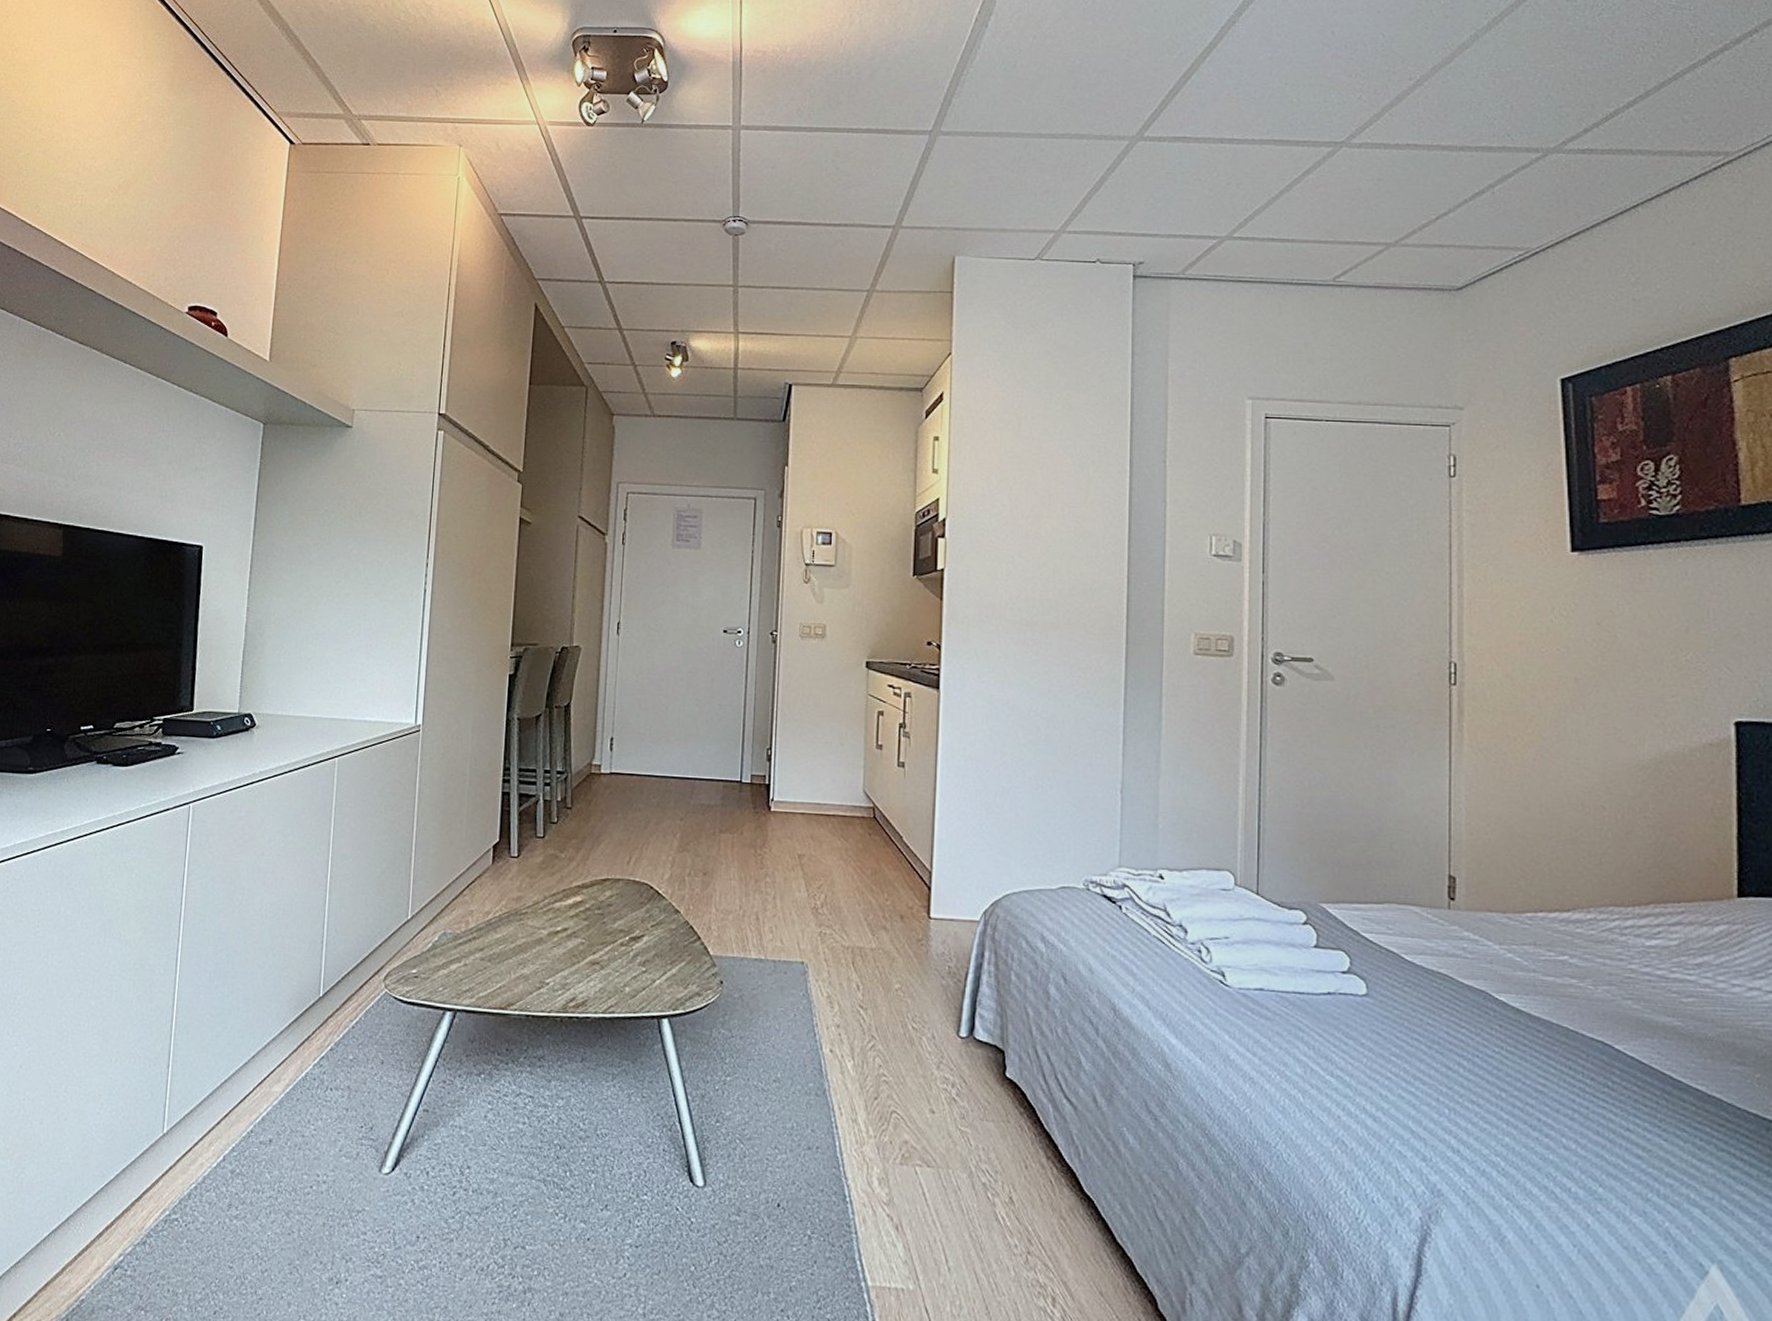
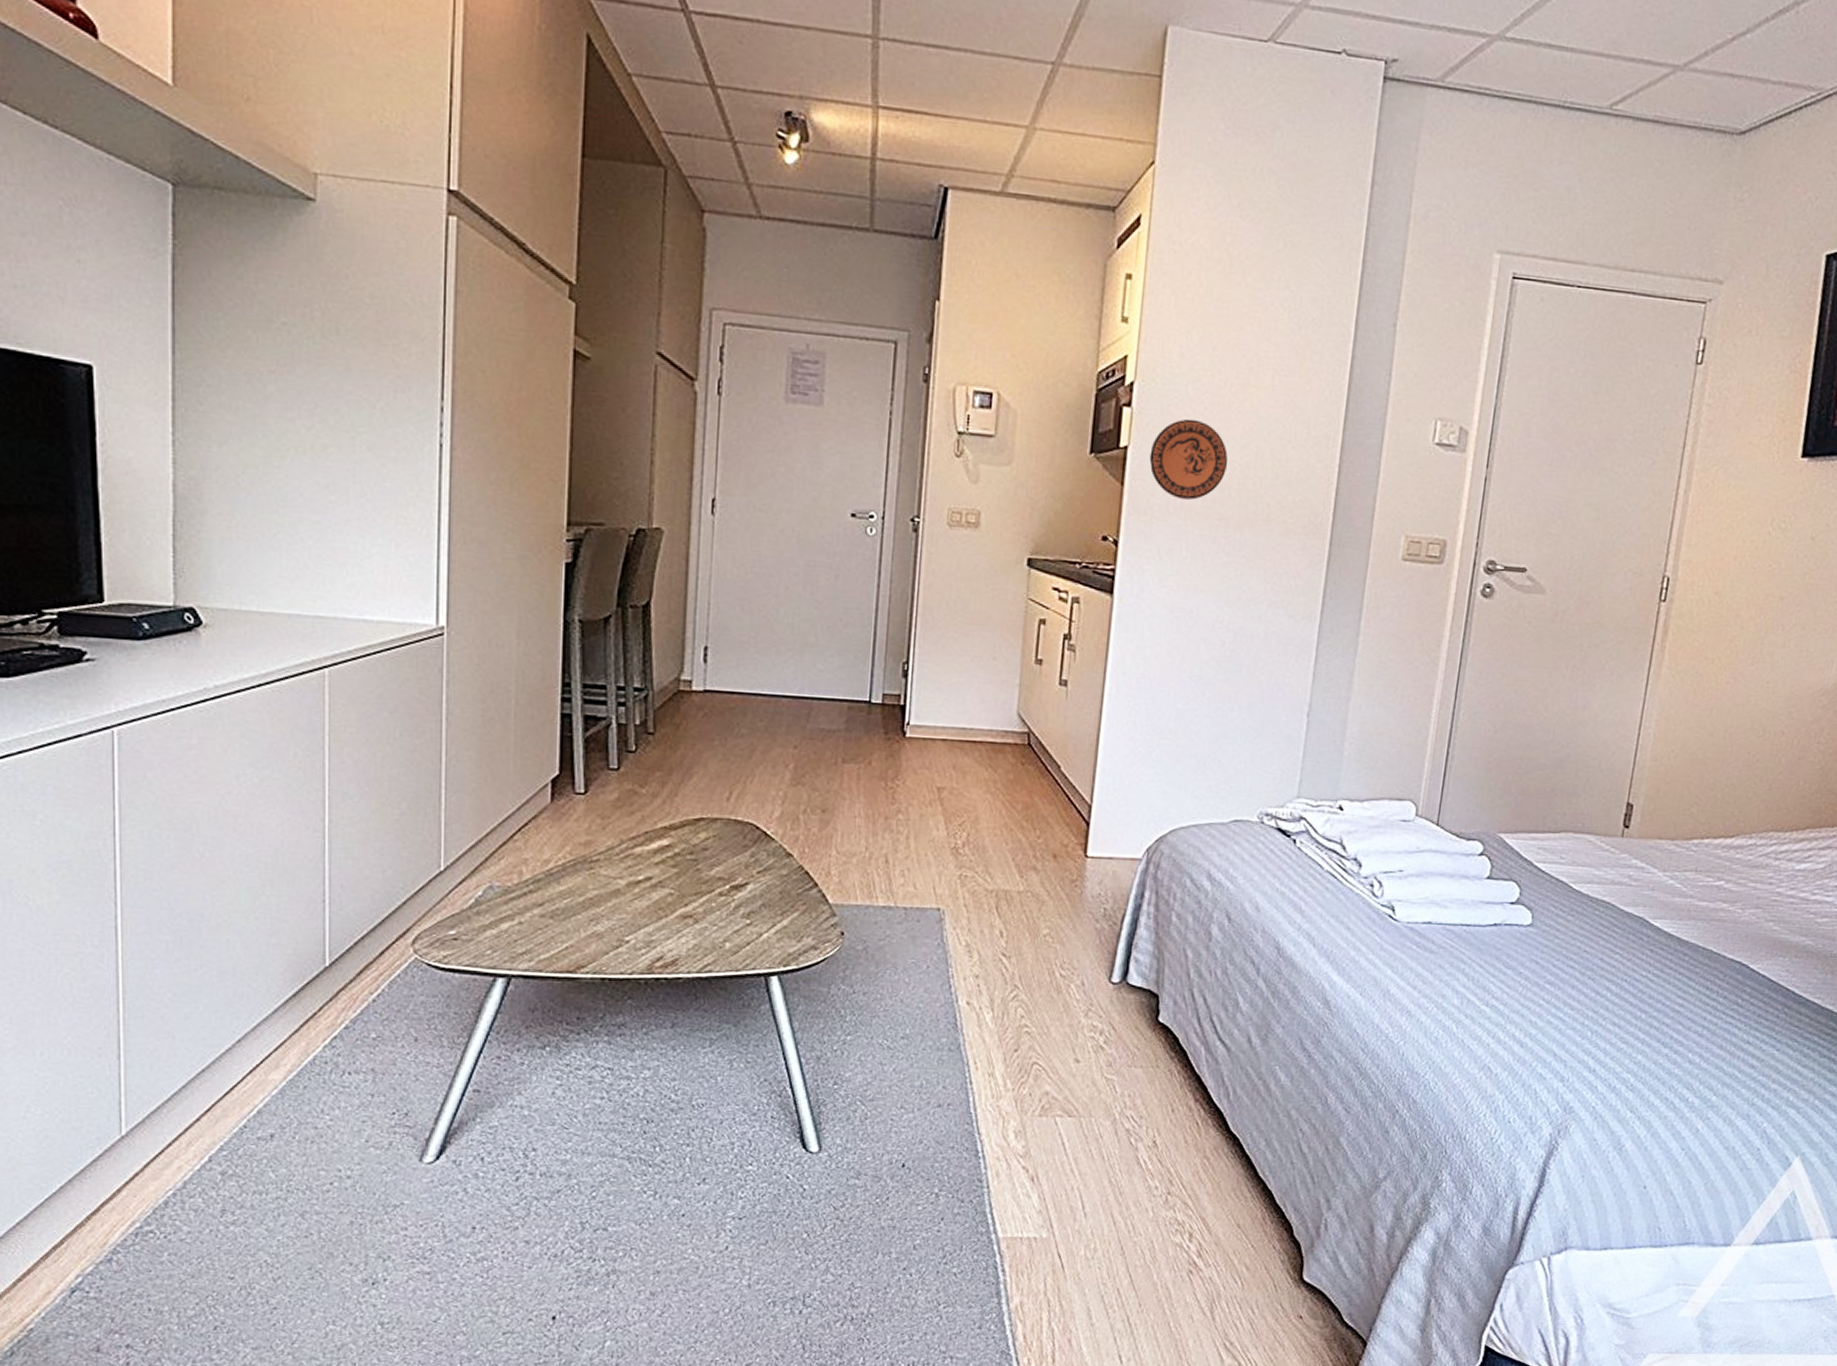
decorative plate: none [963,545,1030,610] -> present [1149,418,1228,500]

